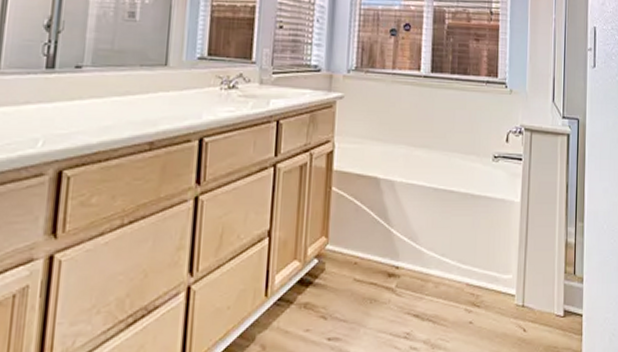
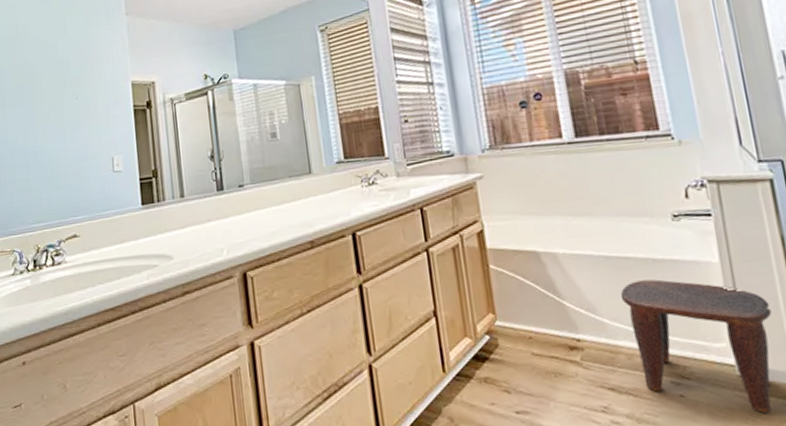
stool: none [440,214,549,338] -> present [620,279,772,413]

